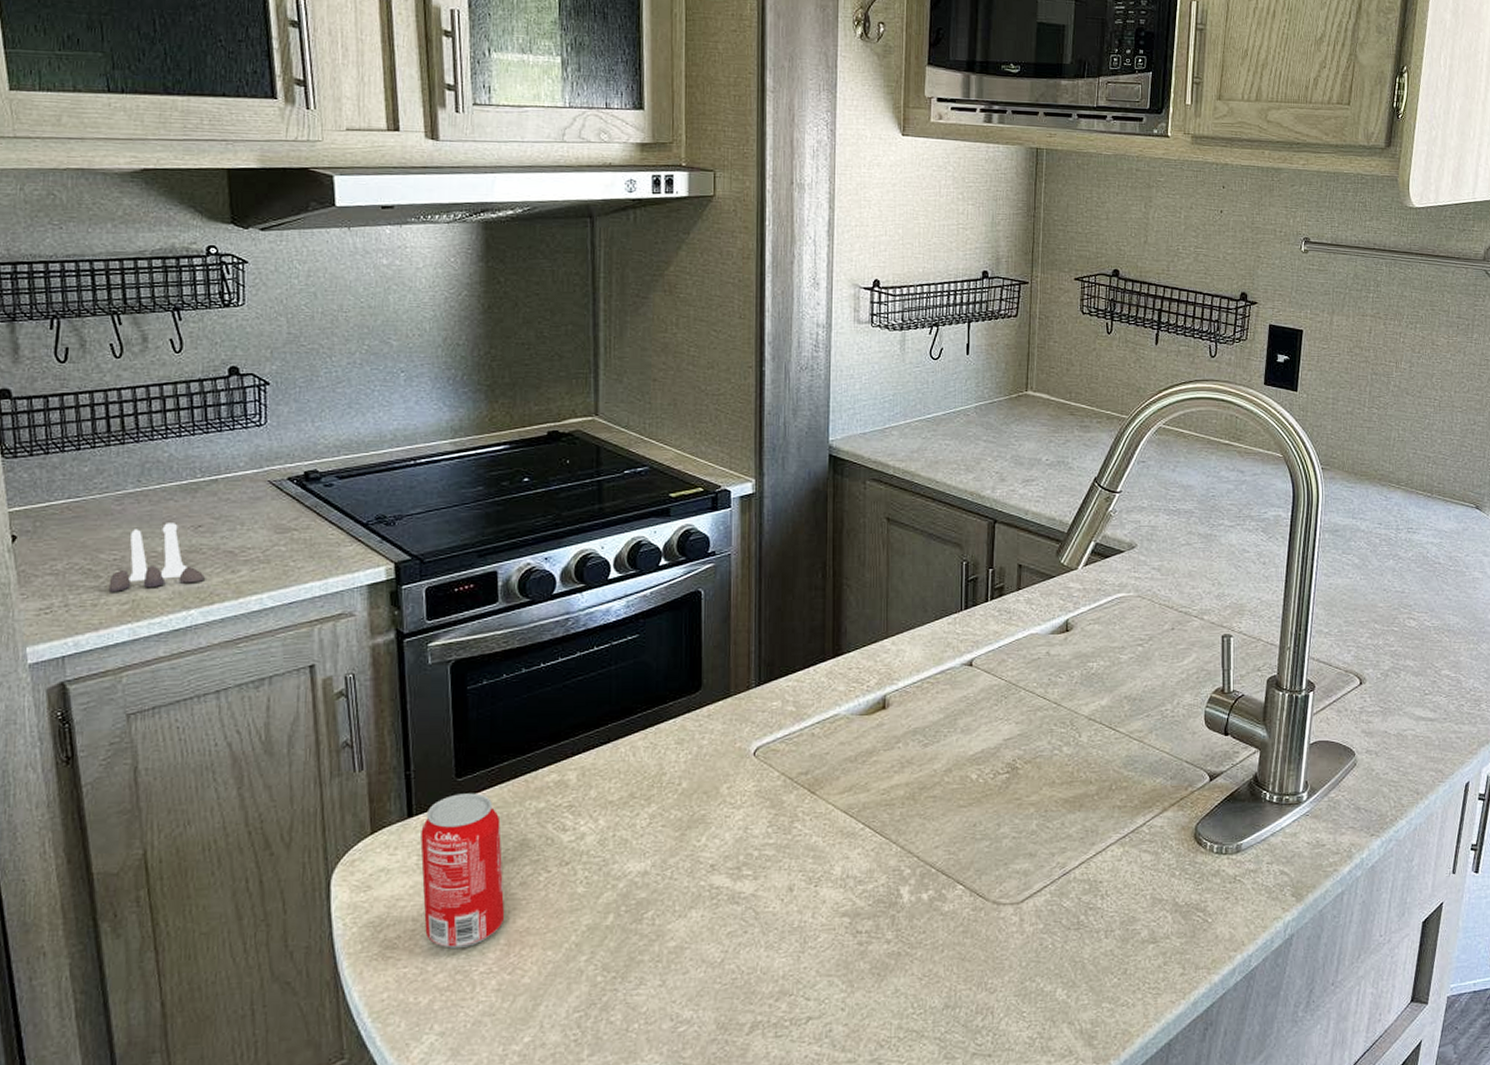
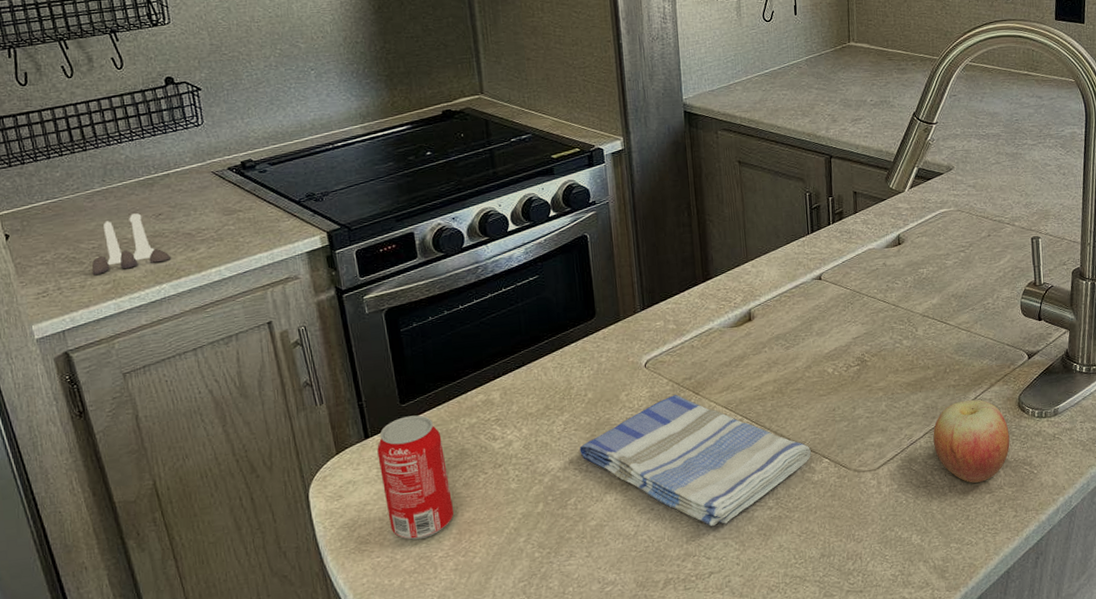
dish towel: none [665,792,943,959] -> present [579,395,811,526]
apple: none [1091,825,1182,929] -> present [933,399,1010,483]

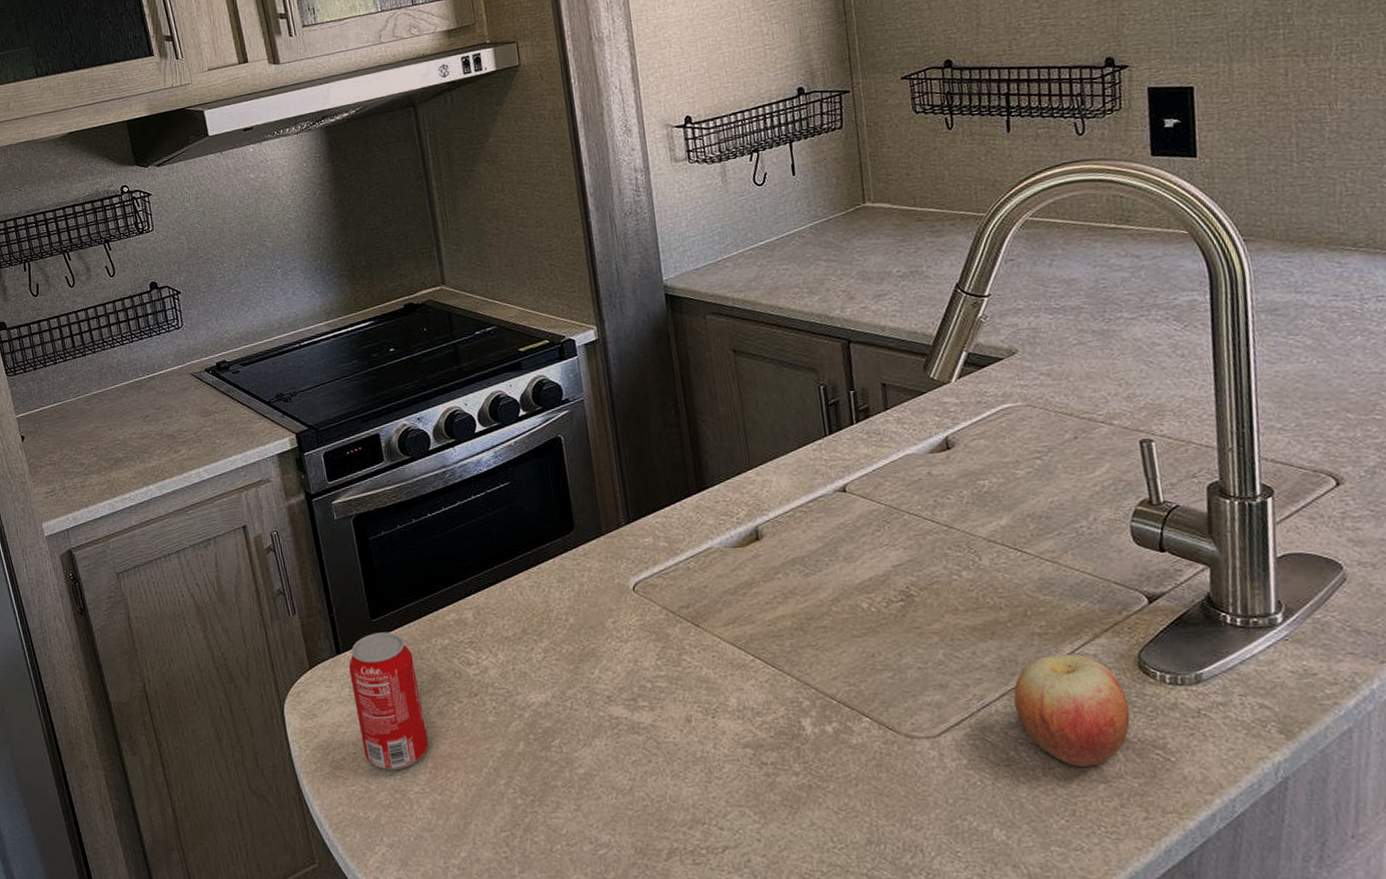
salt and pepper shaker set: present [91,213,172,275] -> none [90,415,157,475]
dish towel: present [579,395,811,526] -> none [562,625,846,789]

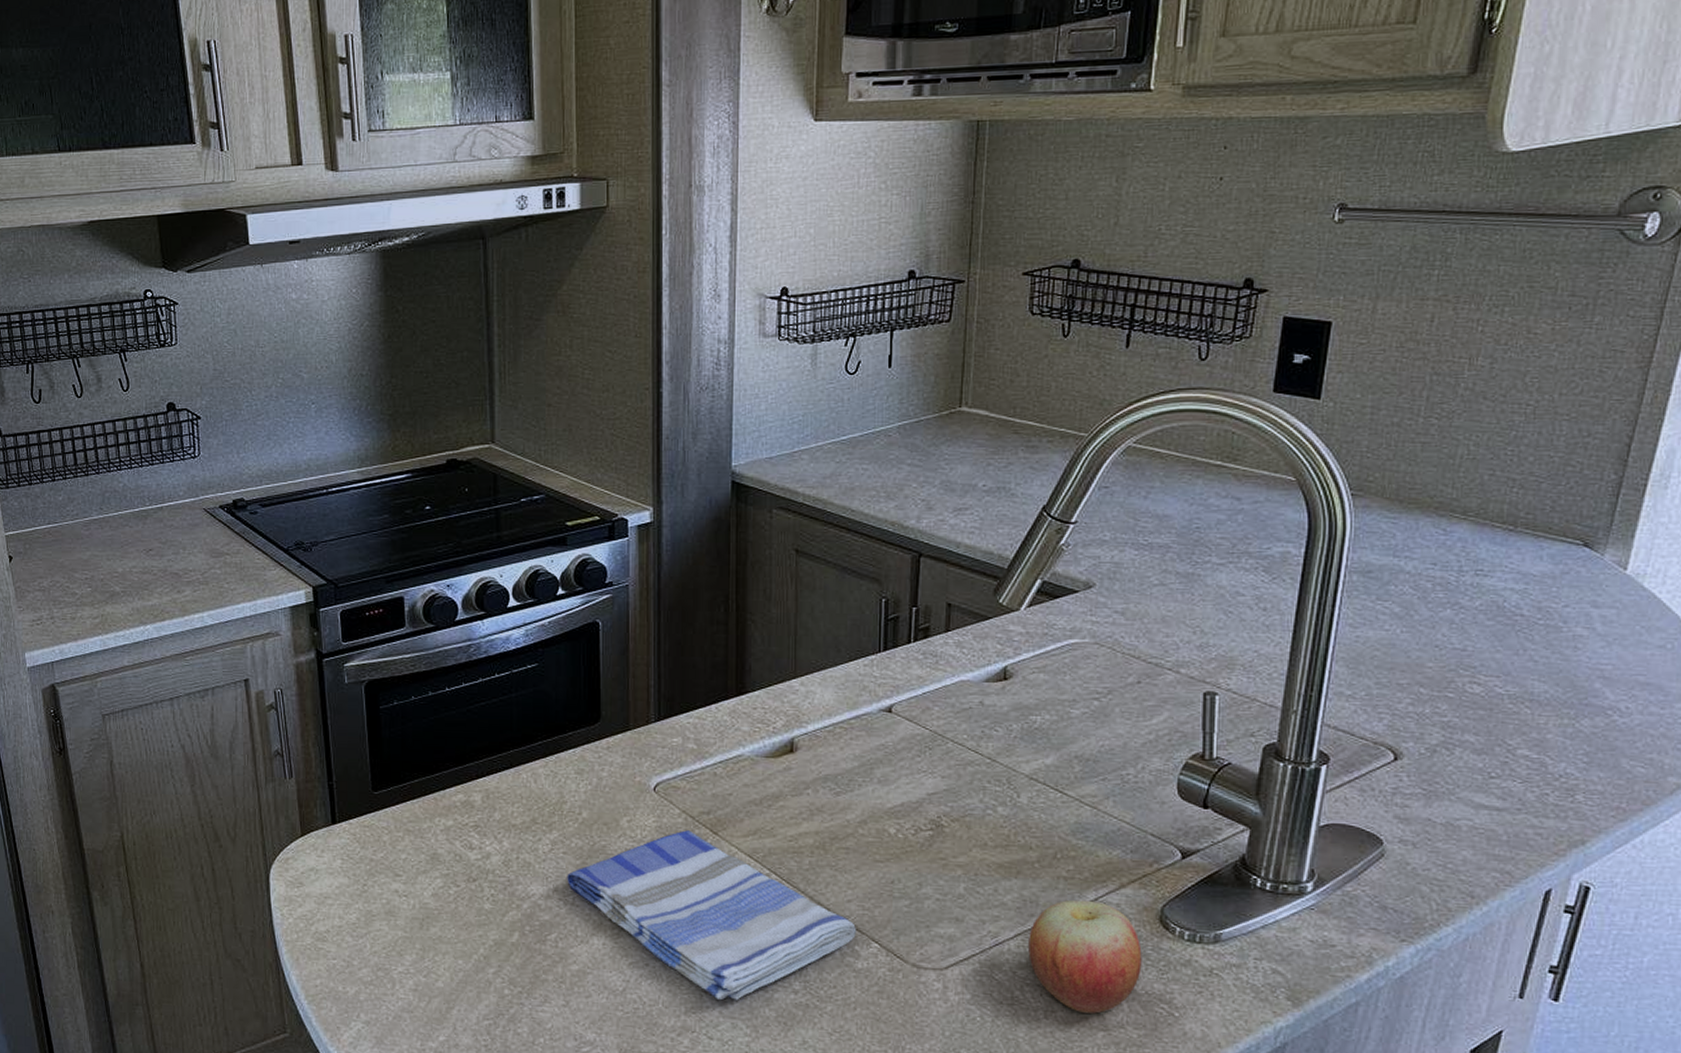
beverage can: present [349,632,429,770] -> none [344,806,419,948]
dish towel: none [562,625,846,789] -> present [567,830,856,1000]

